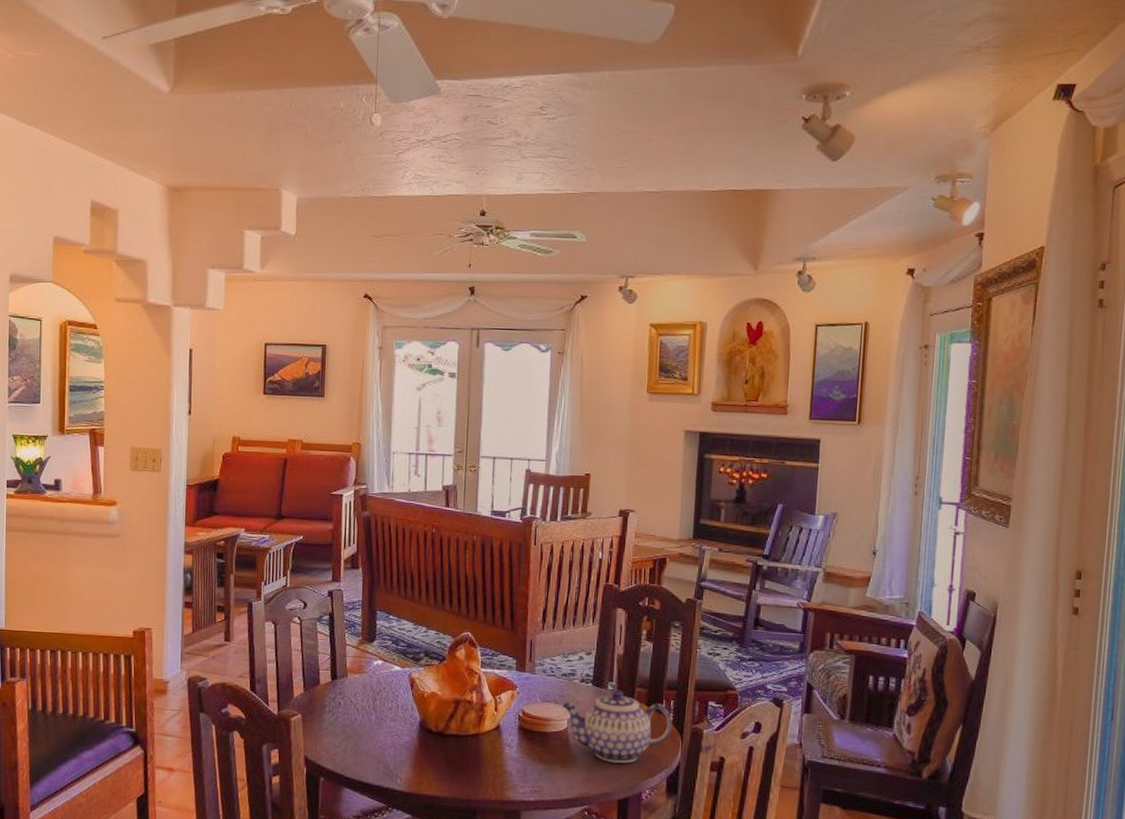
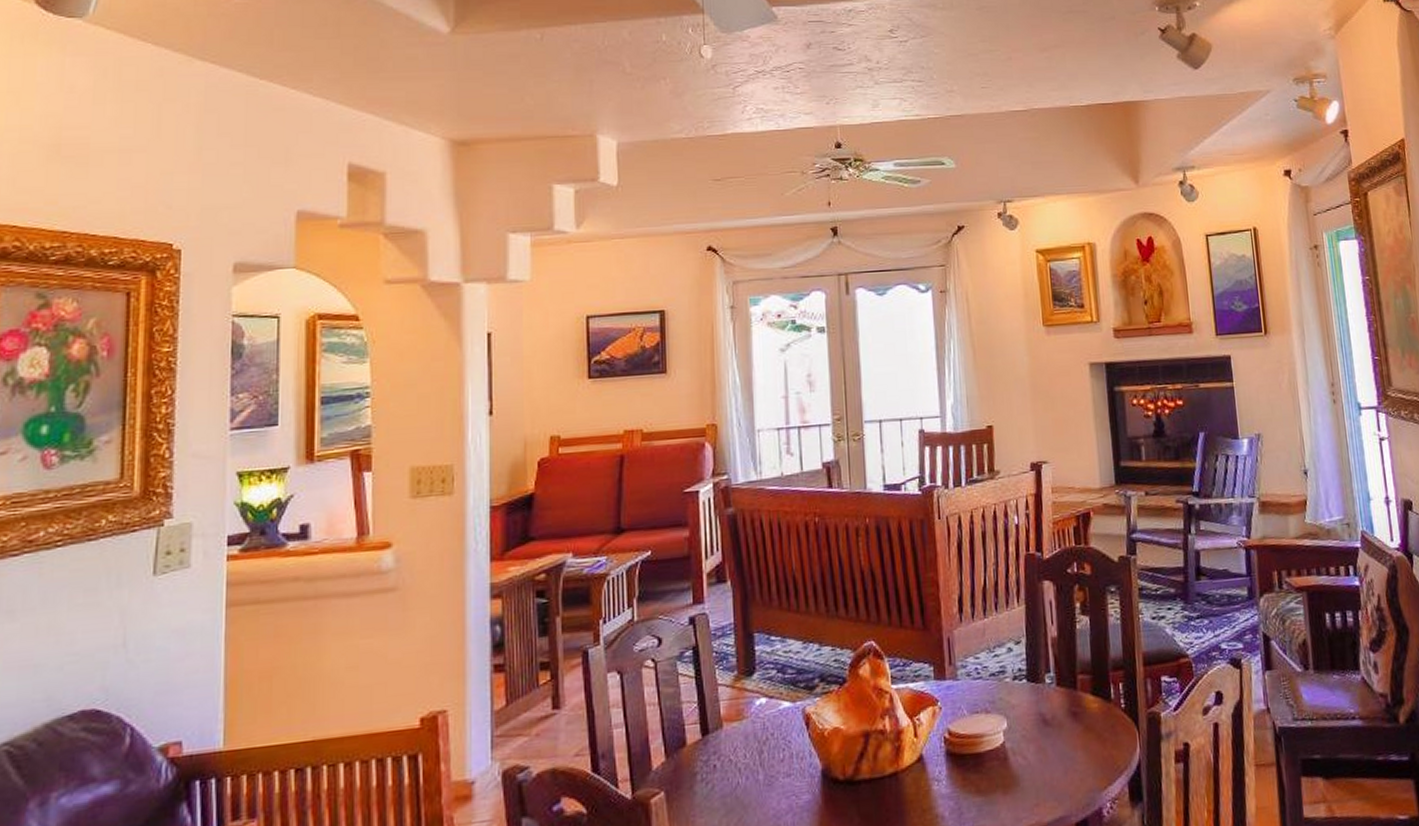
teapot: present [561,689,673,763] -> none [994,681,1126,776]

